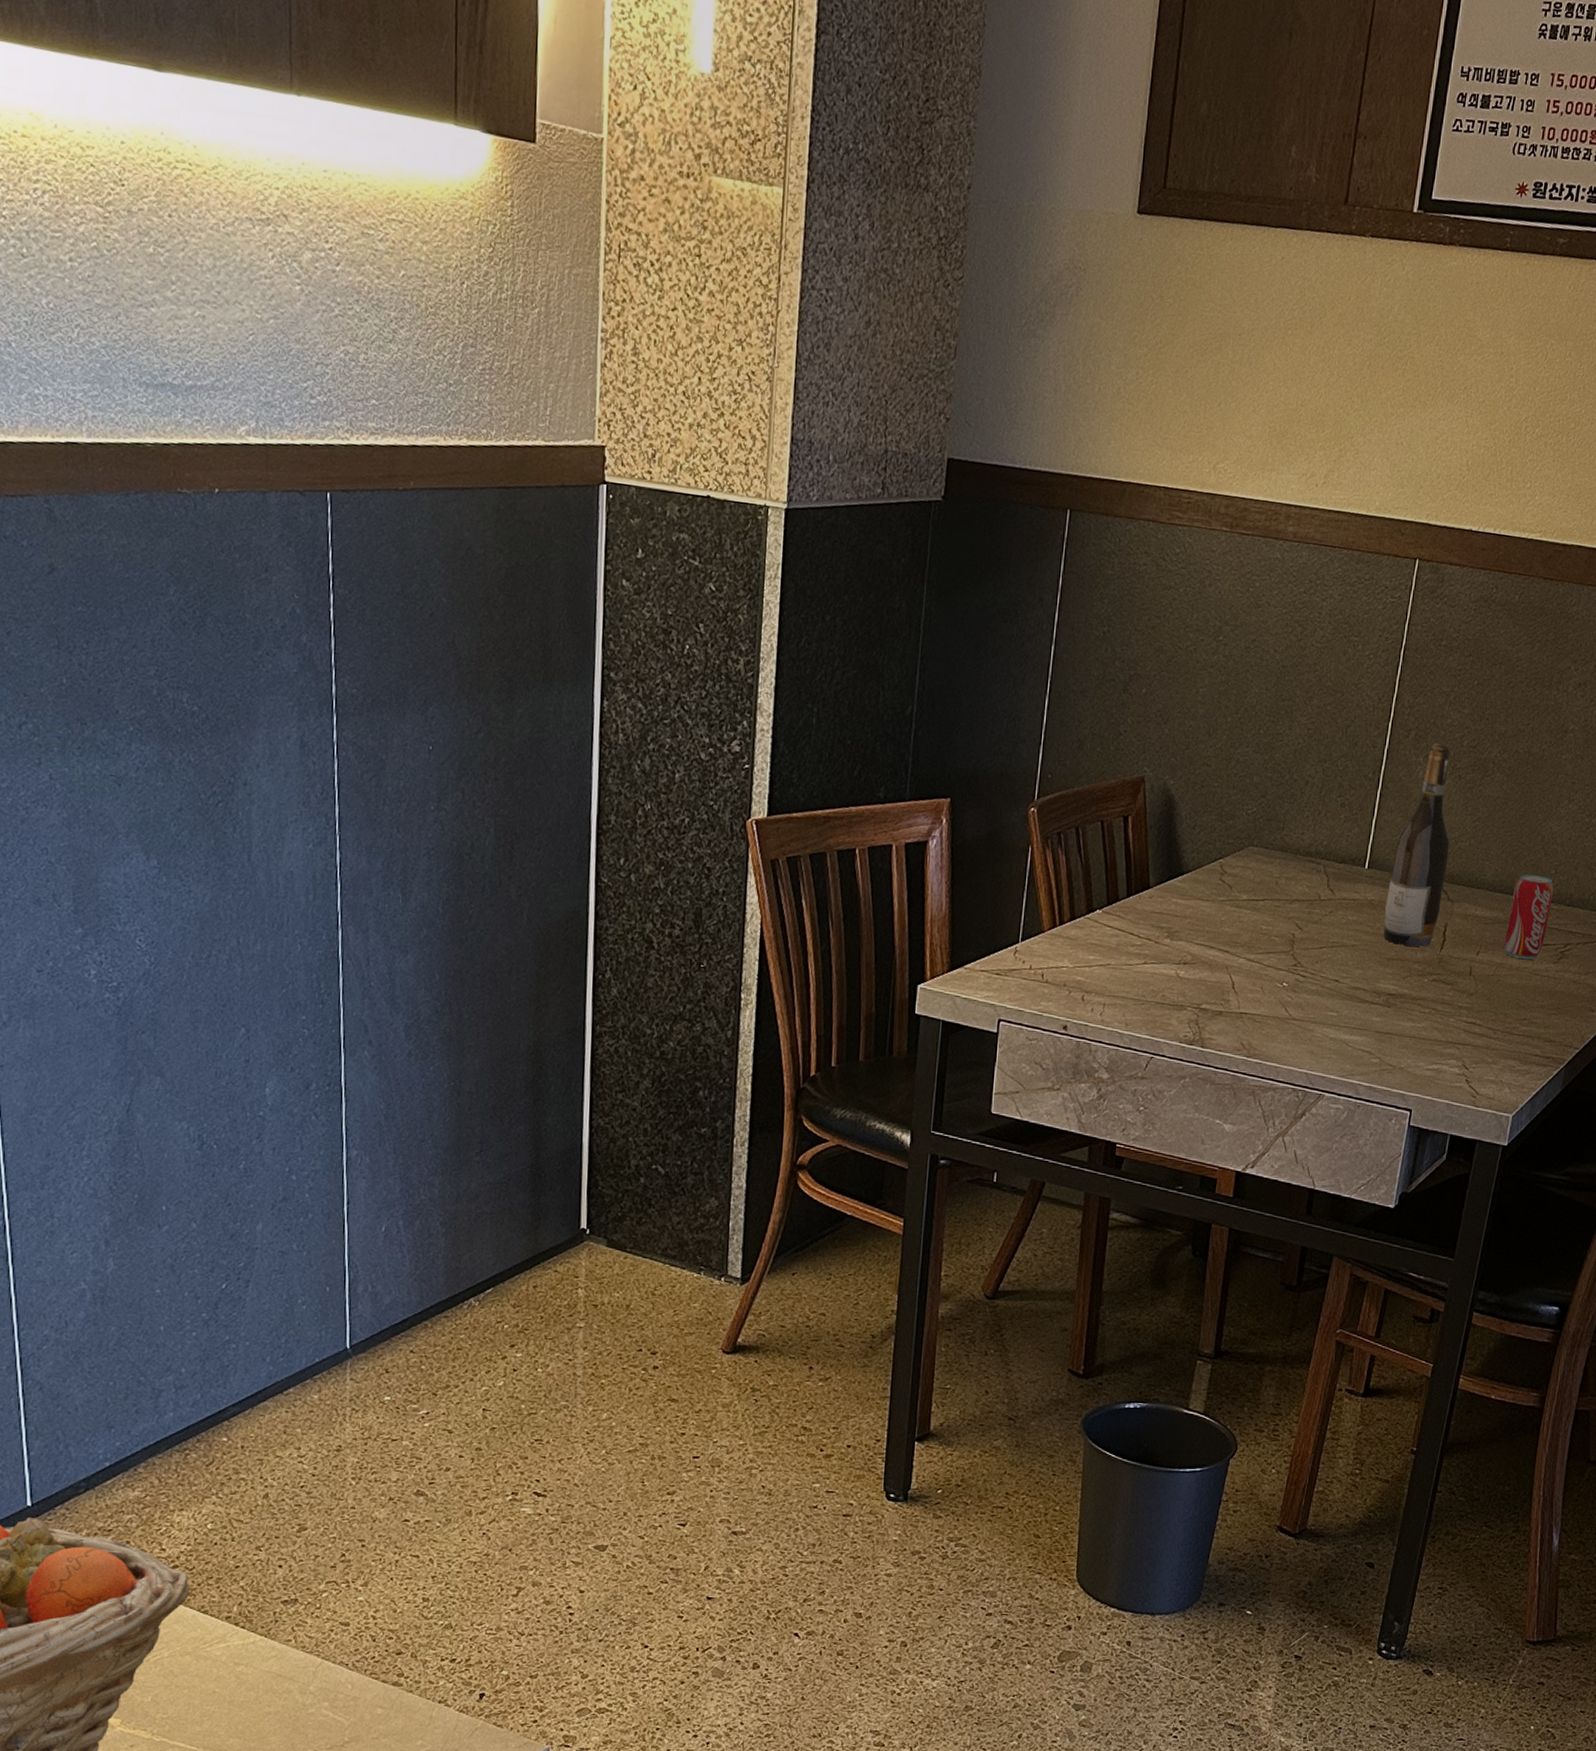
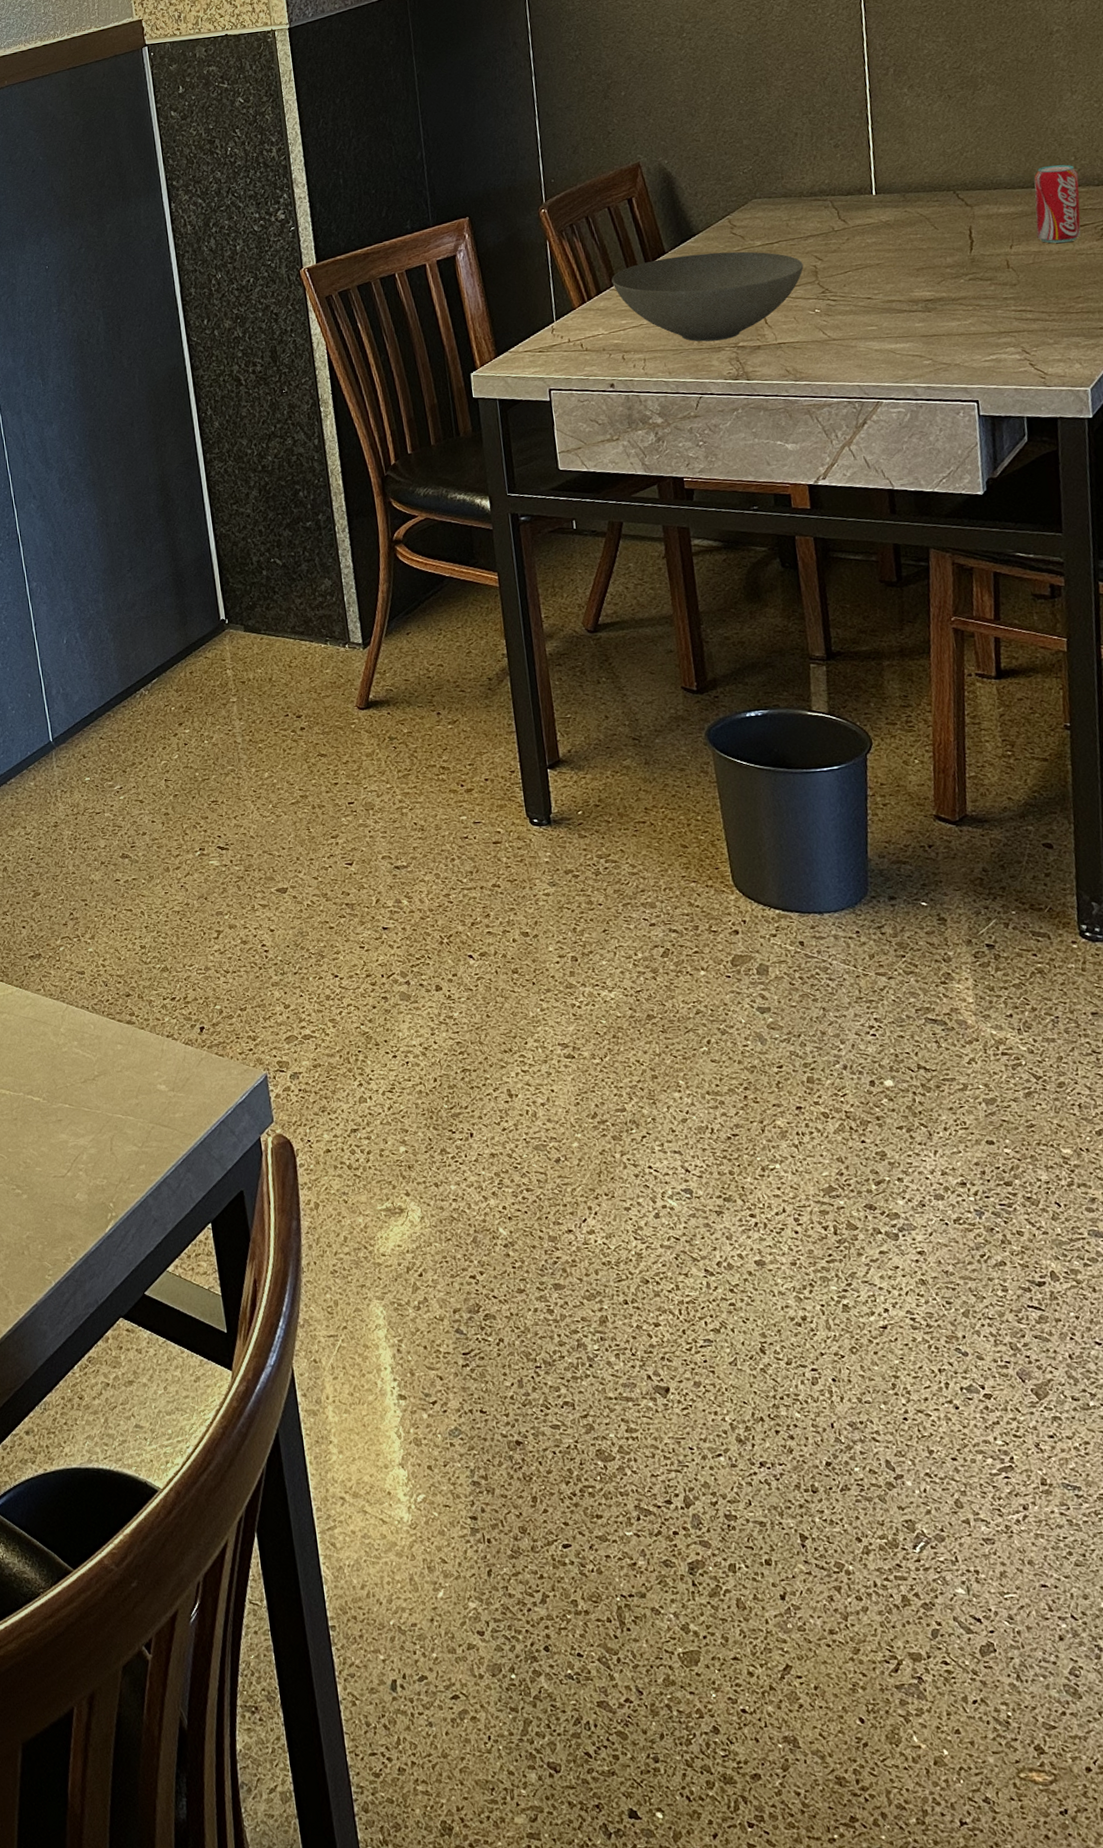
bowl: none [1088,893,1283,998] -> present [611,251,804,342]
wine bottle: present [1383,743,1450,947] -> none [900,72,961,255]

